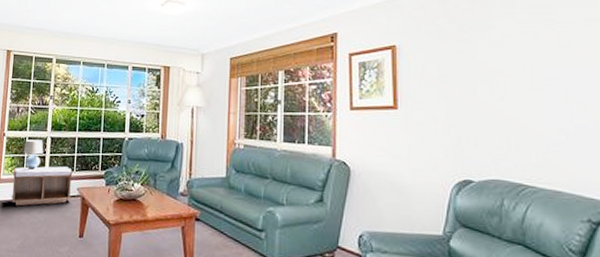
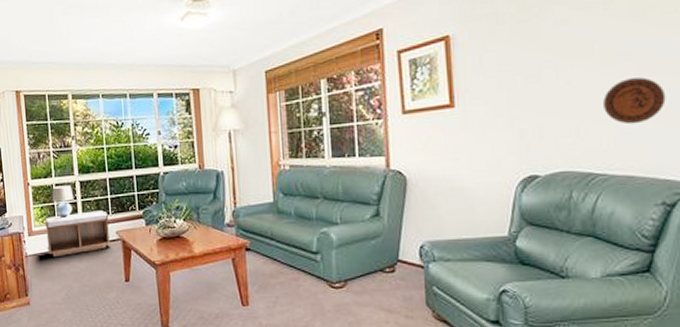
decorative plate: none [533,101,590,143] -> present [603,77,666,125]

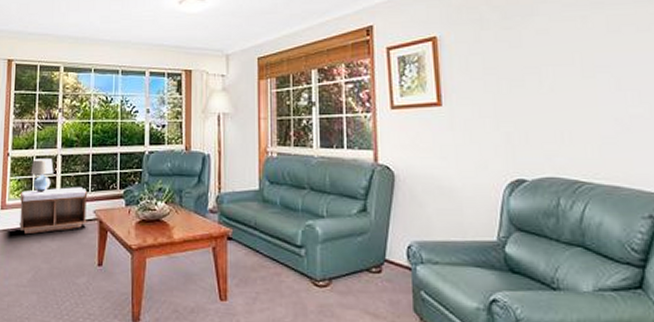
decorative plate: present [603,77,666,125] -> none [586,90,646,134]

